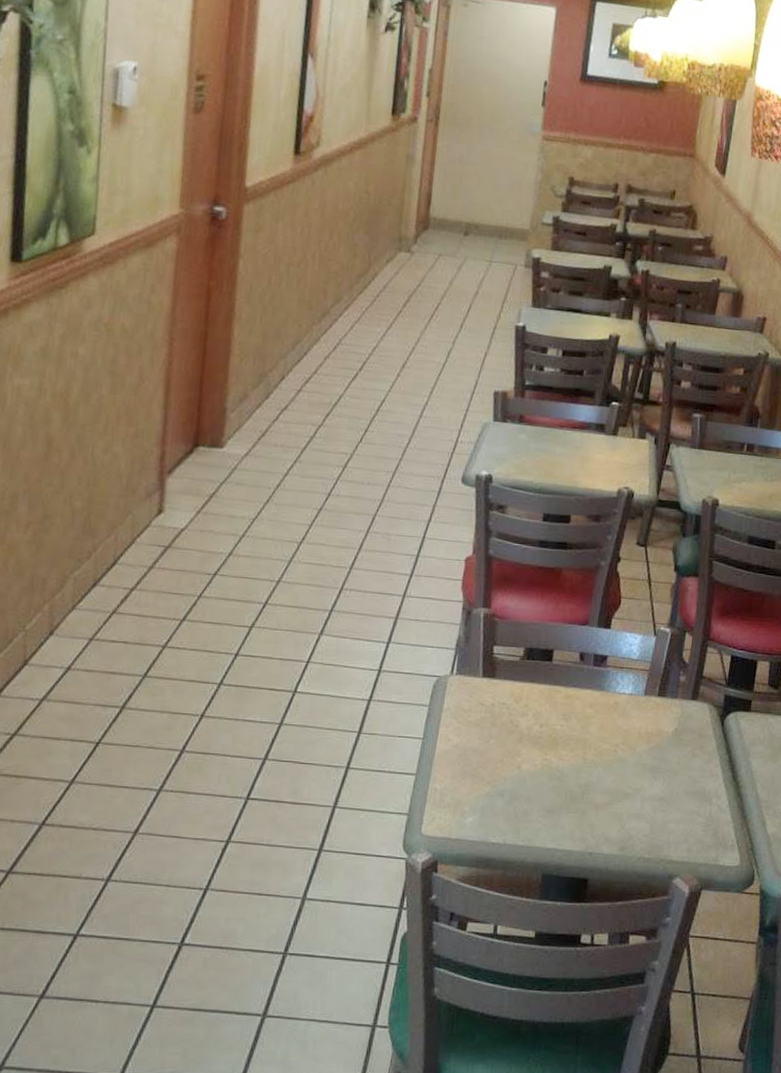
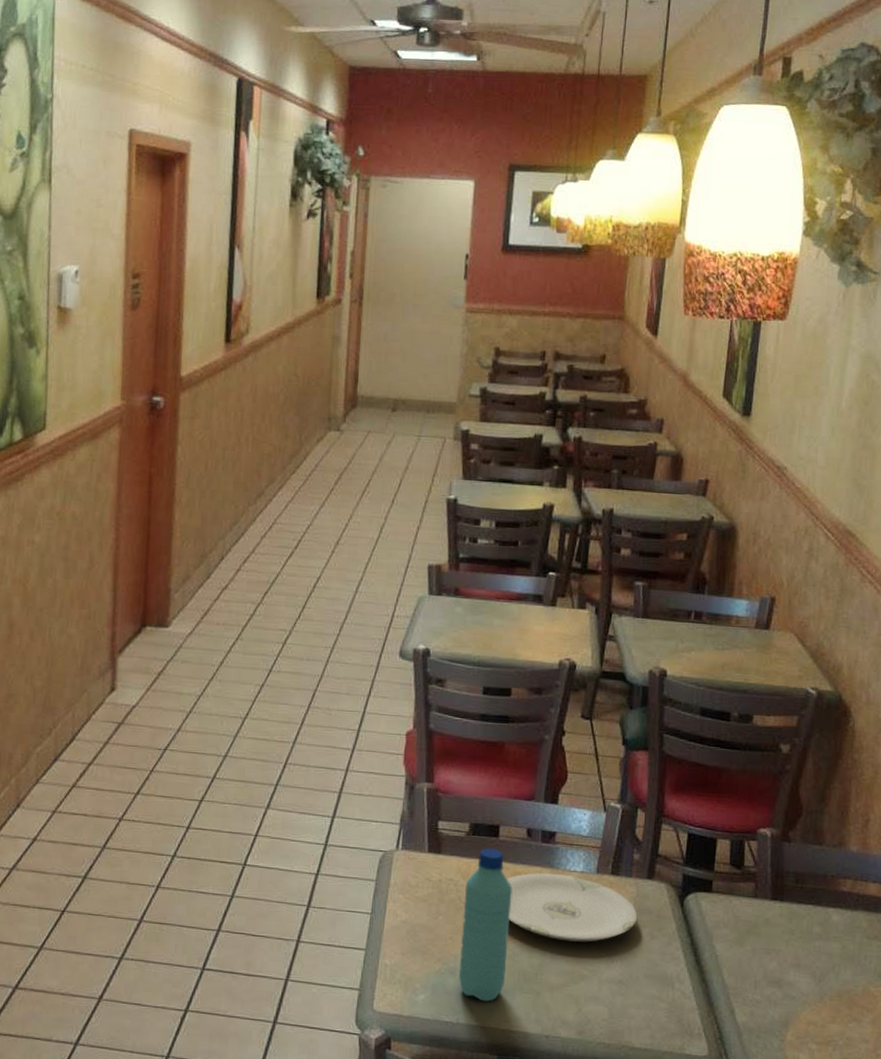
water bottle: none [507,672,563,822] -> present [458,848,513,1002]
plate: none [558,695,681,762] -> present [507,873,638,942]

